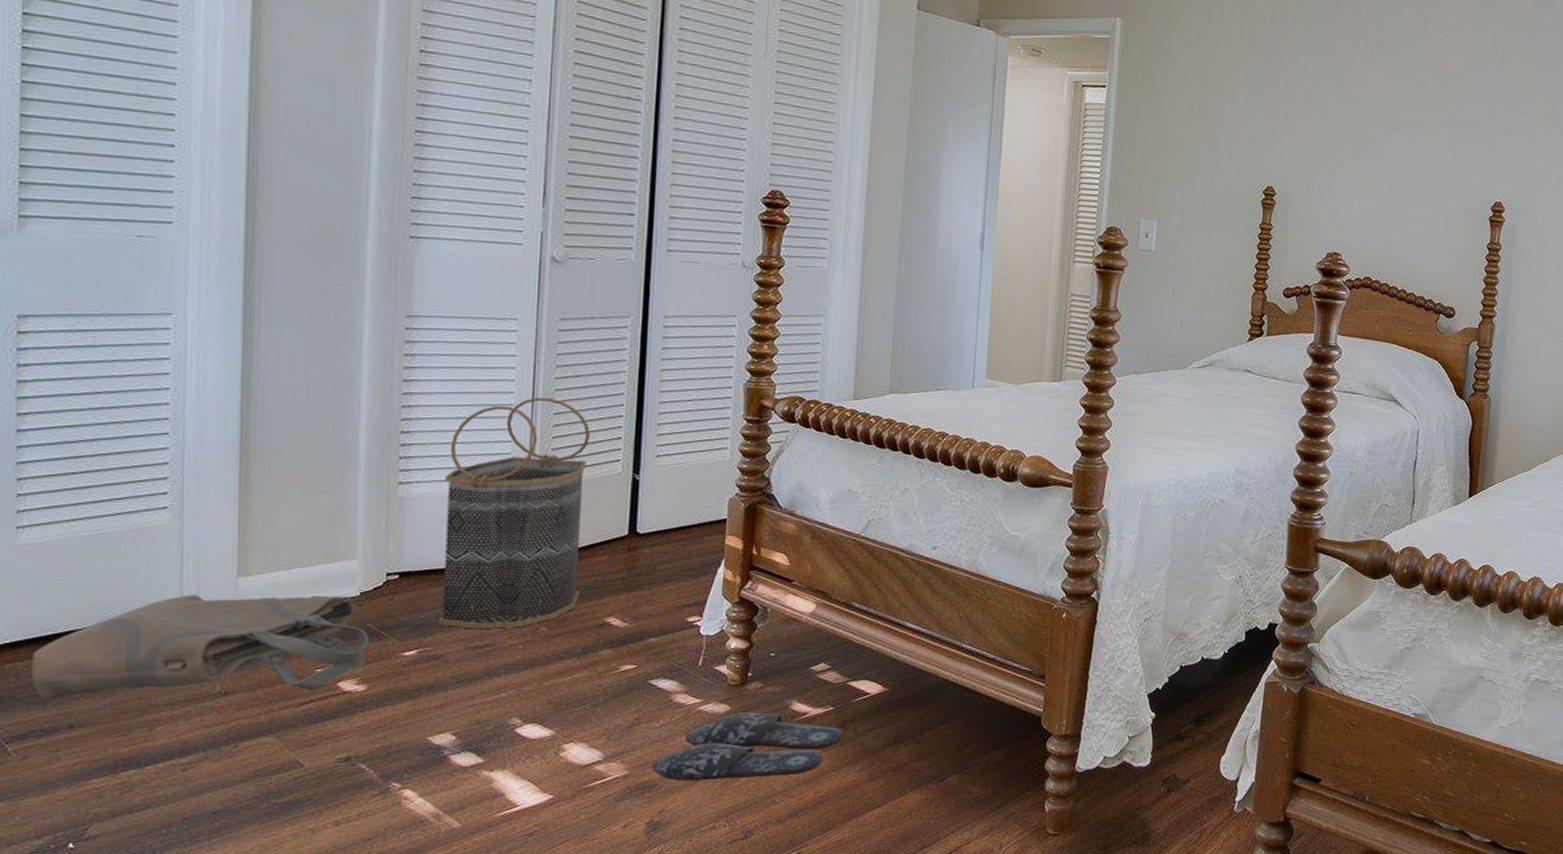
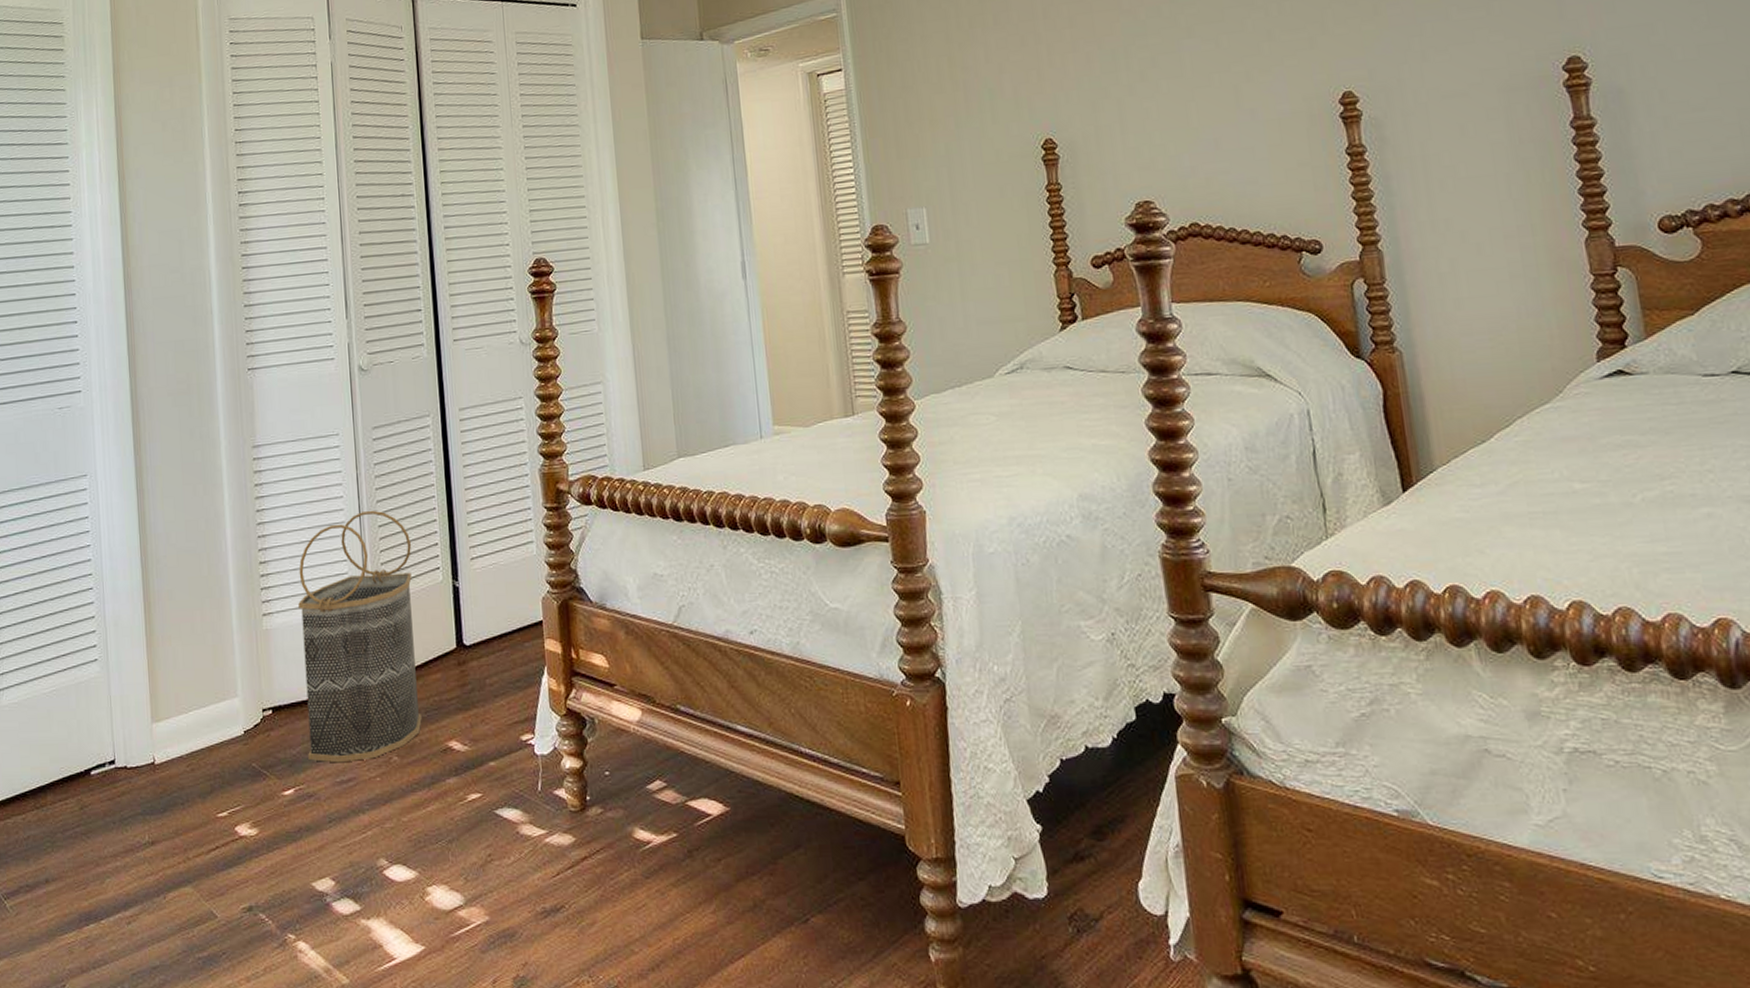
tote bag: present [32,594,369,700] -> none [17,735,255,856]
slippers: present [653,711,843,780] -> none [510,842,692,926]

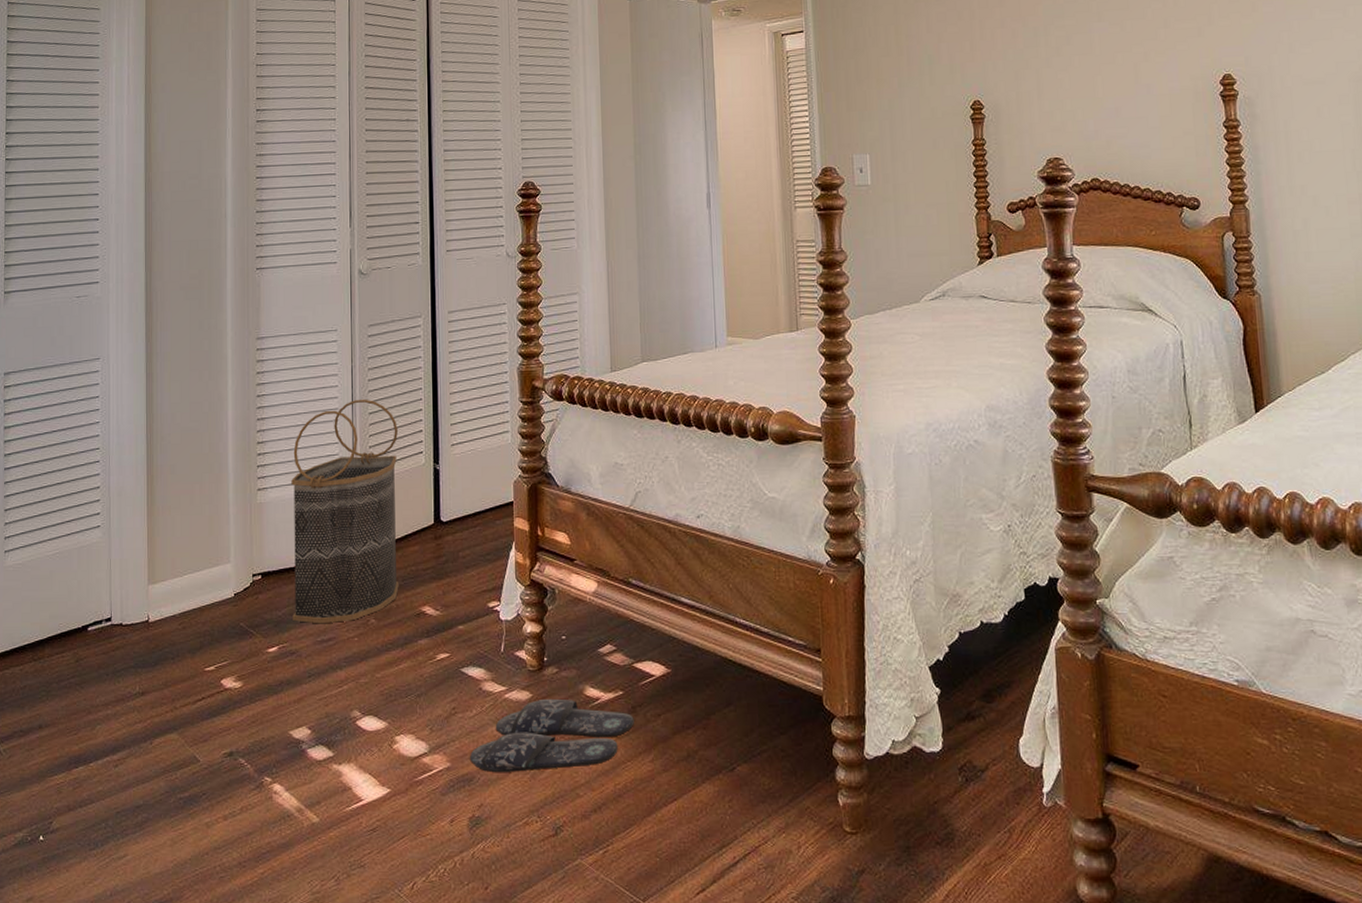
slippers: none [510,842,692,926] -> present [470,698,634,772]

